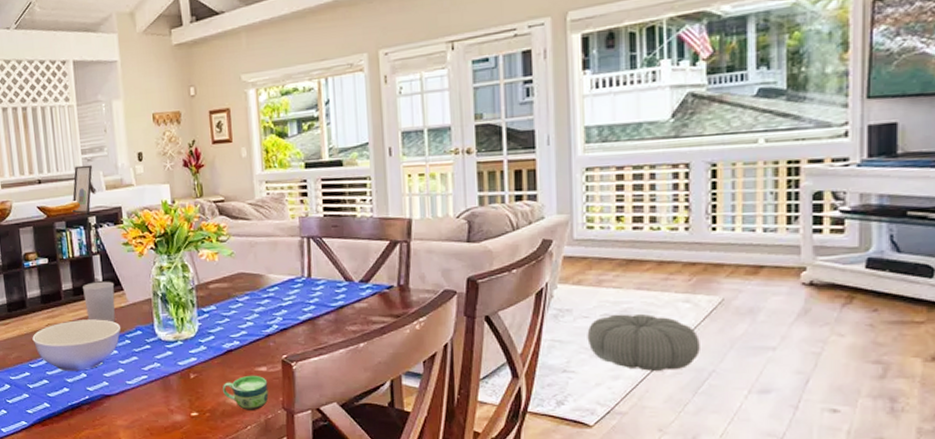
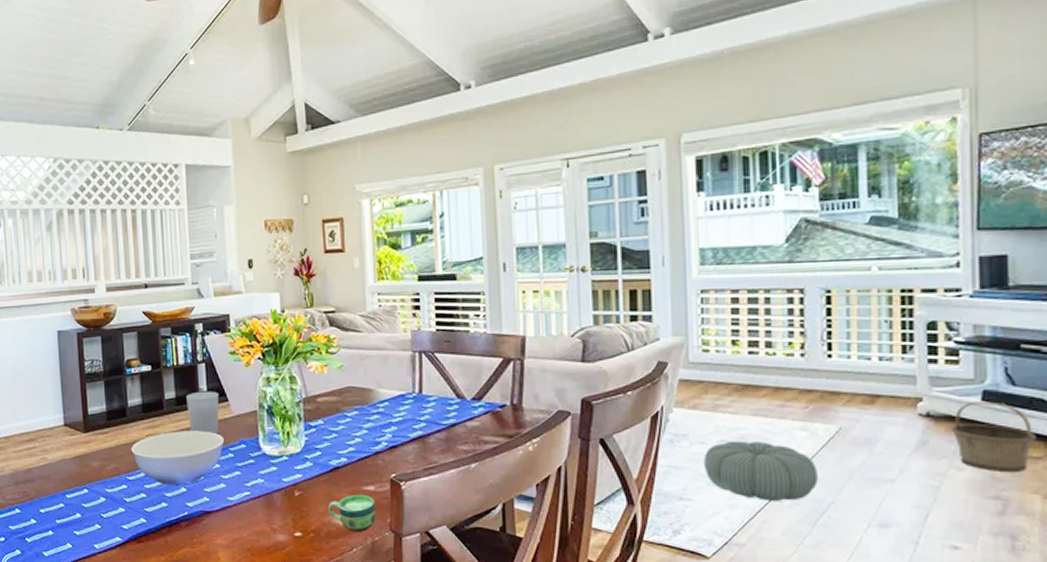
picture frame: present [72,164,96,214] -> none [179,270,203,320]
basket: none [833,268,919,337] -> present [950,401,1036,471]

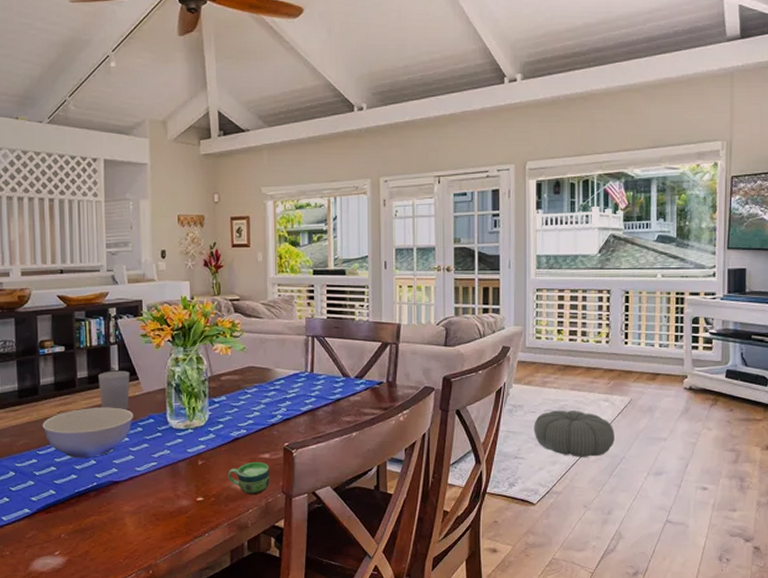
basket: present [950,401,1036,471] -> none [704,378,759,430]

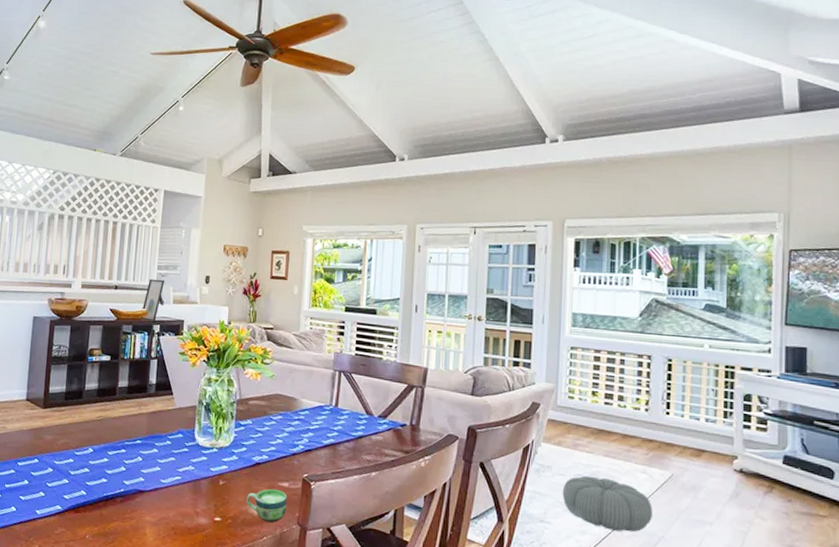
bowl: present [42,407,134,458] -> none [82,416,165,465]
picture frame: none [93,258,117,305] -> present [140,279,165,322]
candle holder: present [98,370,130,411] -> none [136,383,166,423]

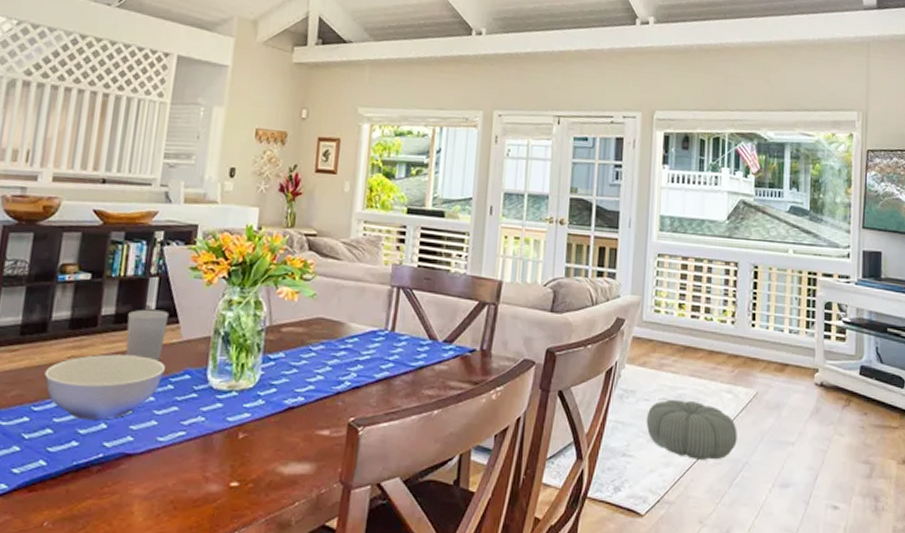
bowl: none [82,416,165,465] -> present [44,354,166,420]
candle holder: none [136,383,166,423] -> present [125,309,170,362]
picture frame: present [140,279,165,322] -> none [137,170,174,227]
cup: present [246,488,288,523] -> none [273,439,328,483]

